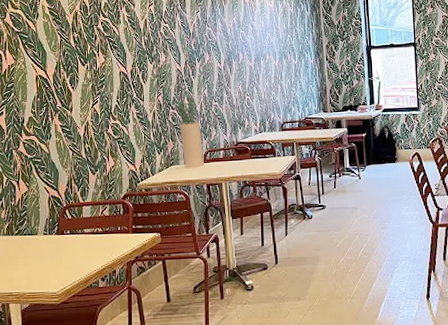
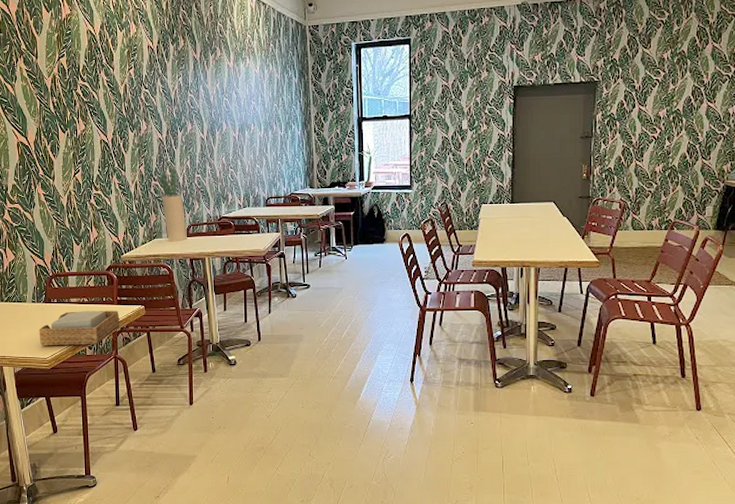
napkin holder: none [49,240,135,280] -> present [39,311,120,346]

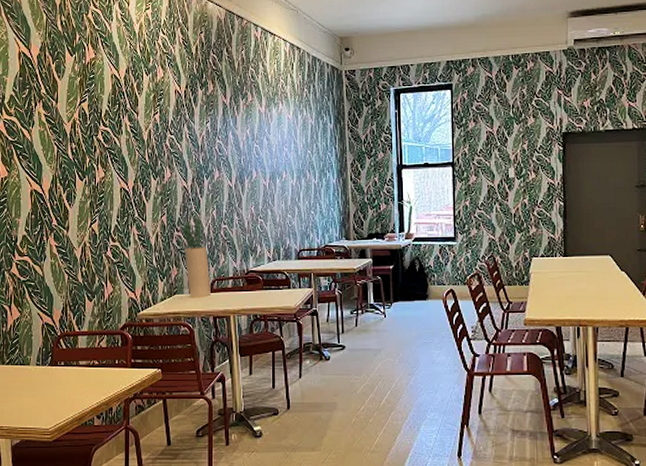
napkin holder: present [39,311,120,346] -> none [42,375,133,415]

